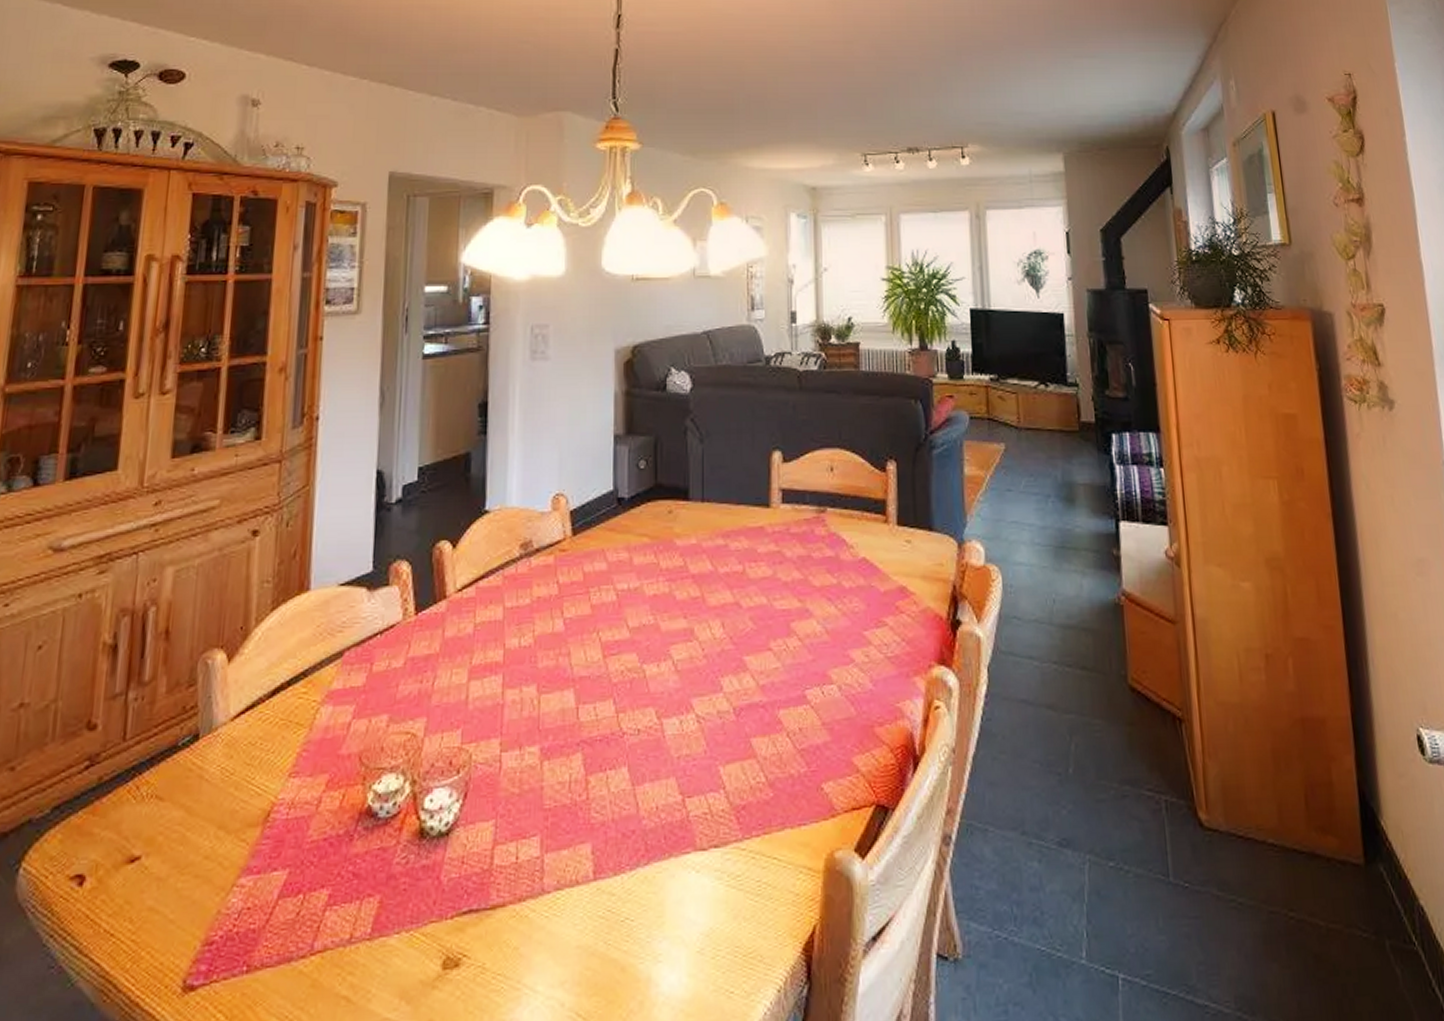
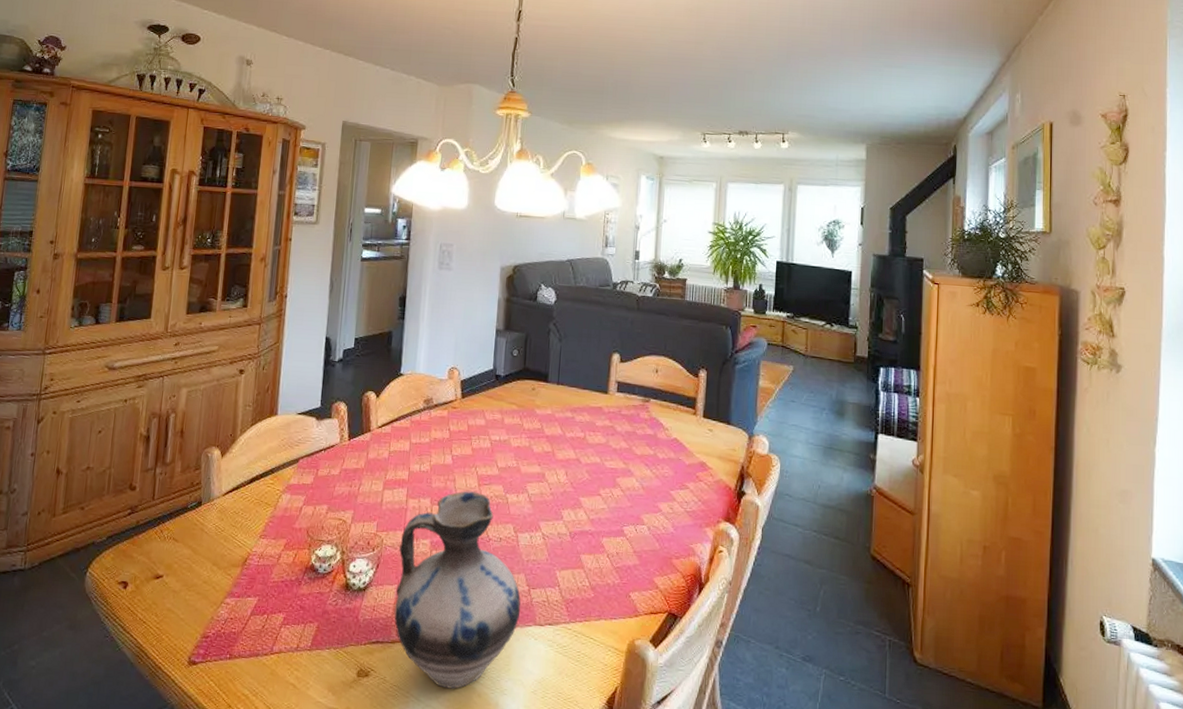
ceramic jug: none [492,667,674,967] -> present [394,491,521,689]

